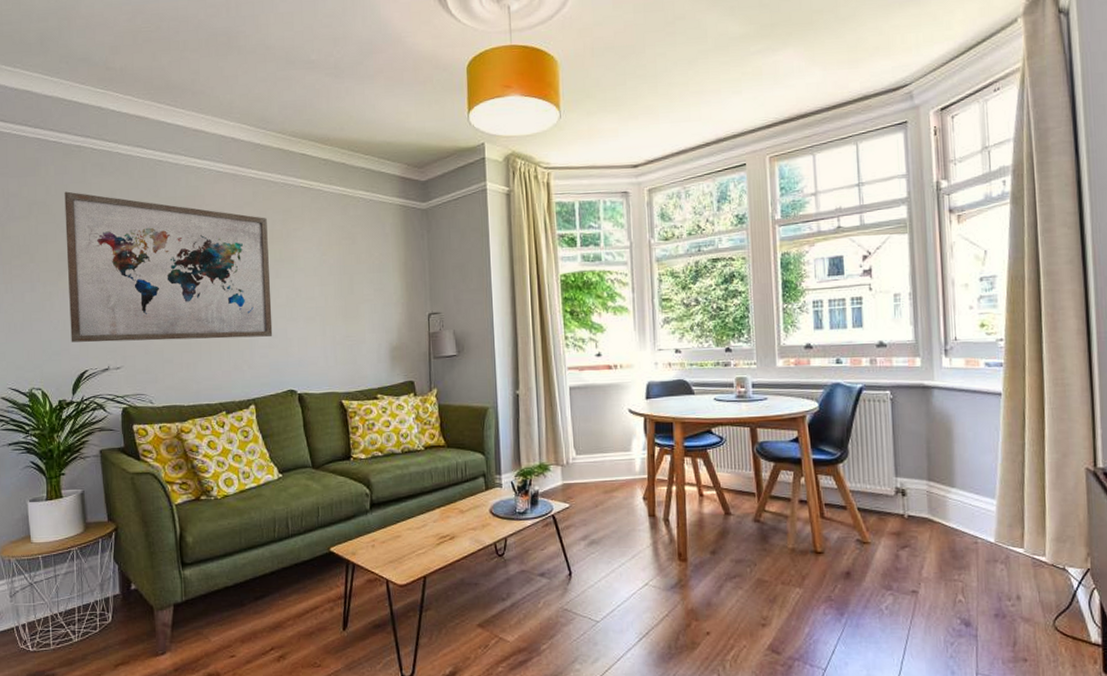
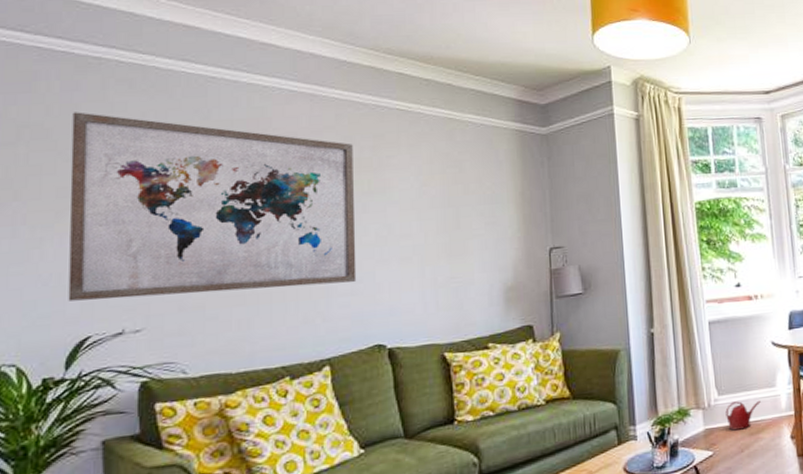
watering can: none [582,461,616,488] -> present [725,400,761,431]

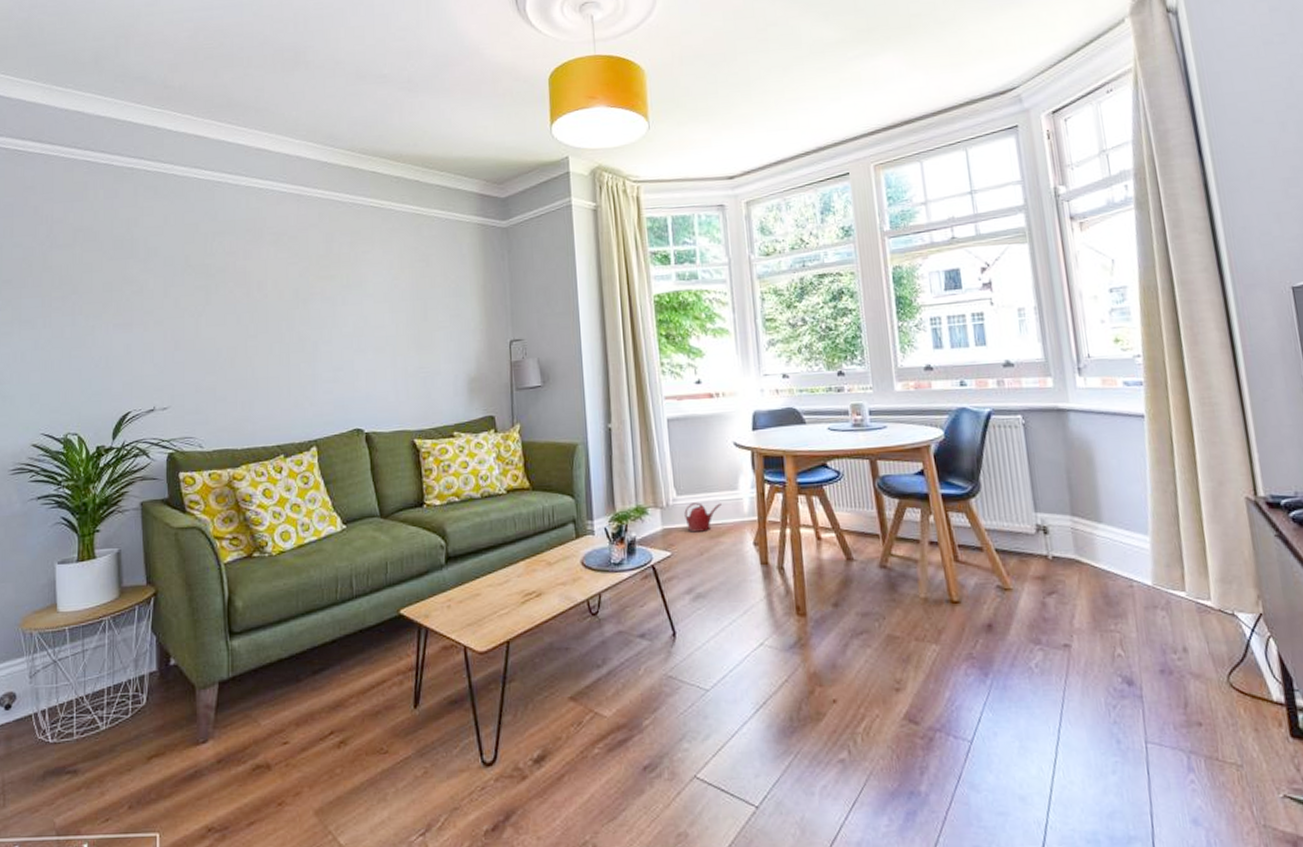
wall art: present [68,112,357,301] -> none [113,216,338,381]

